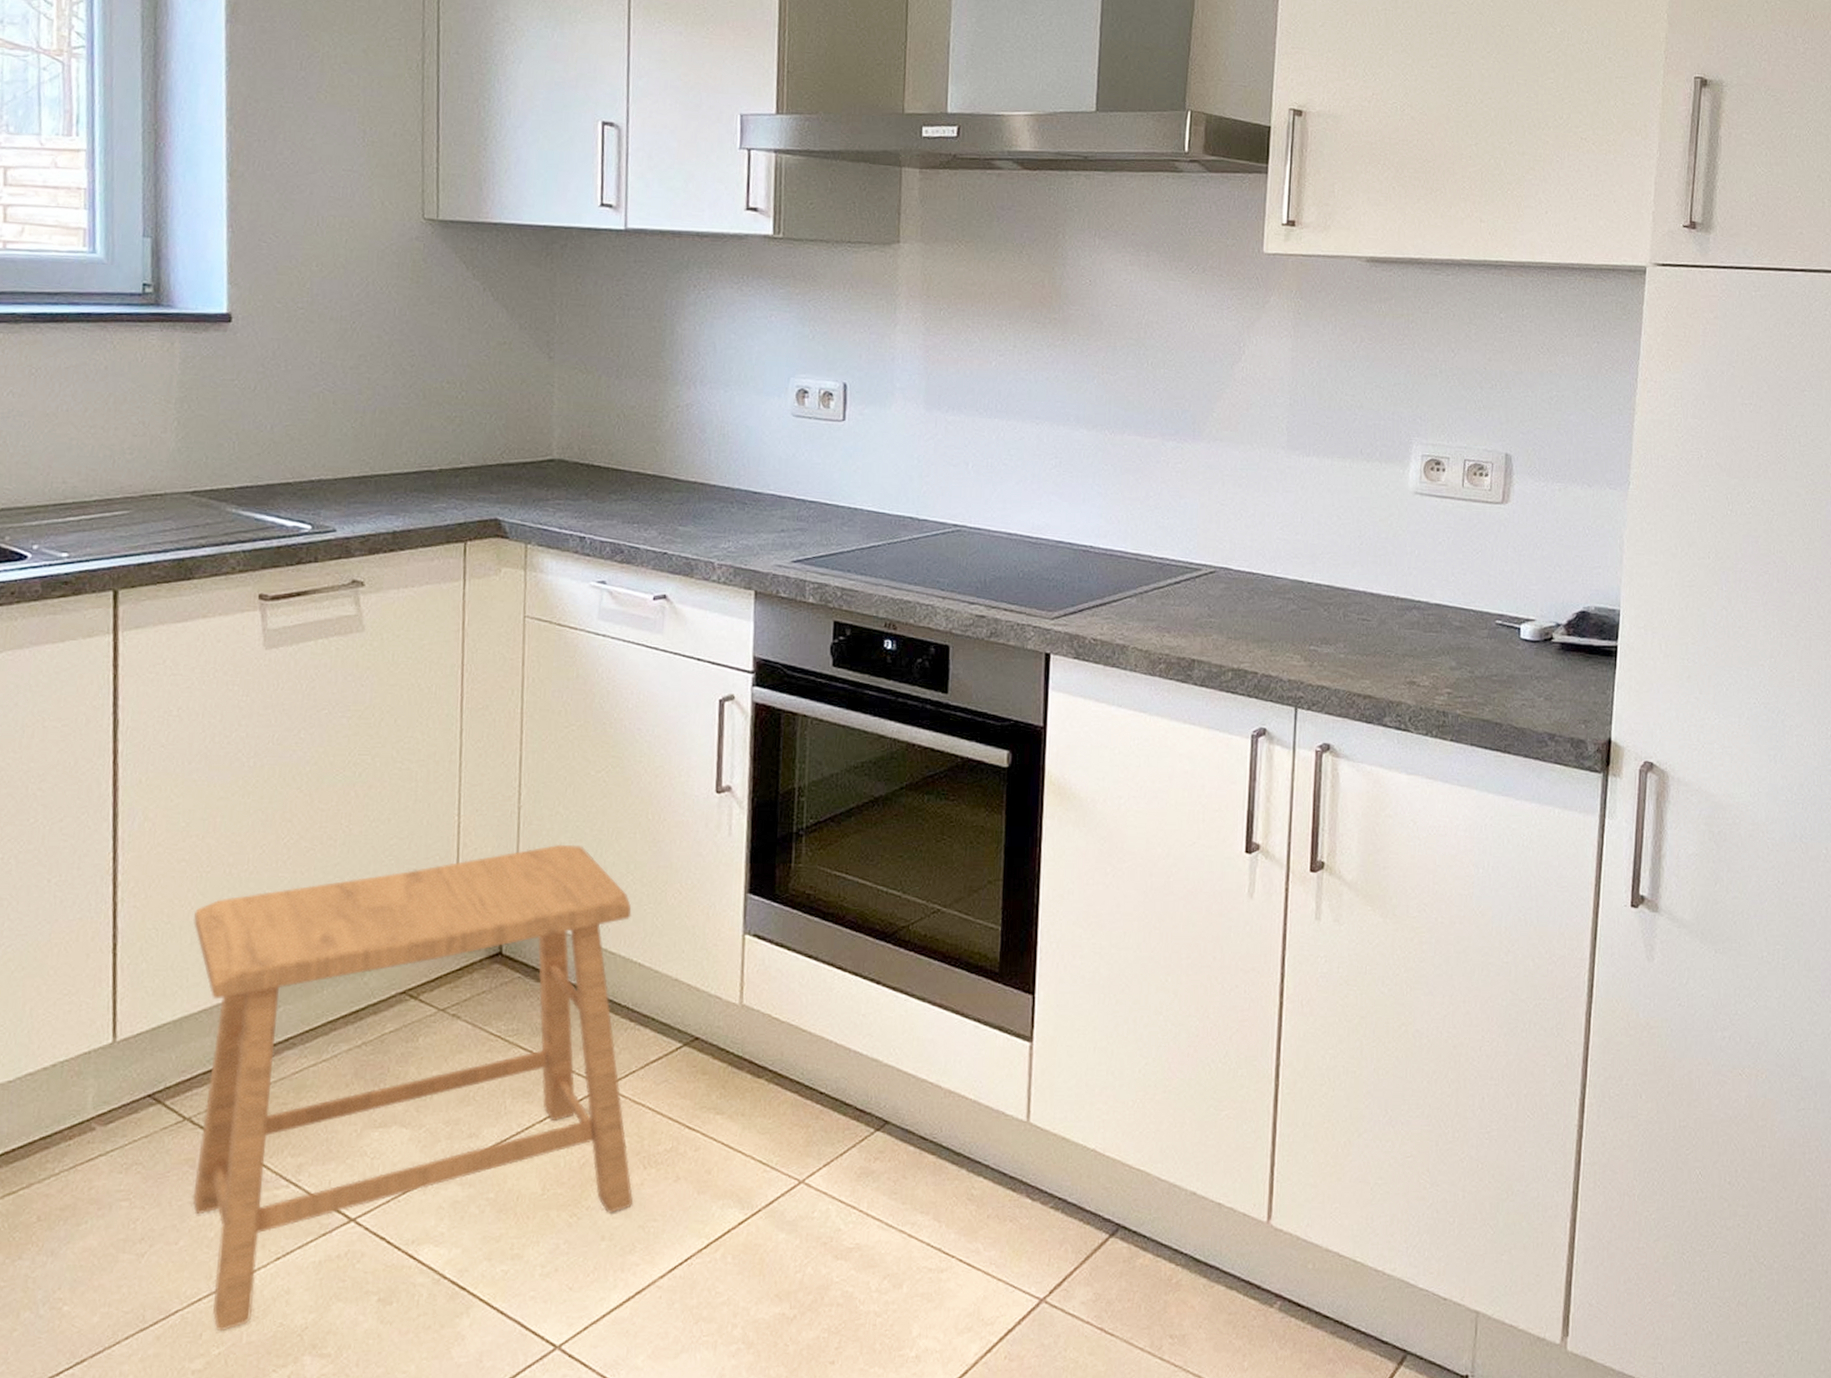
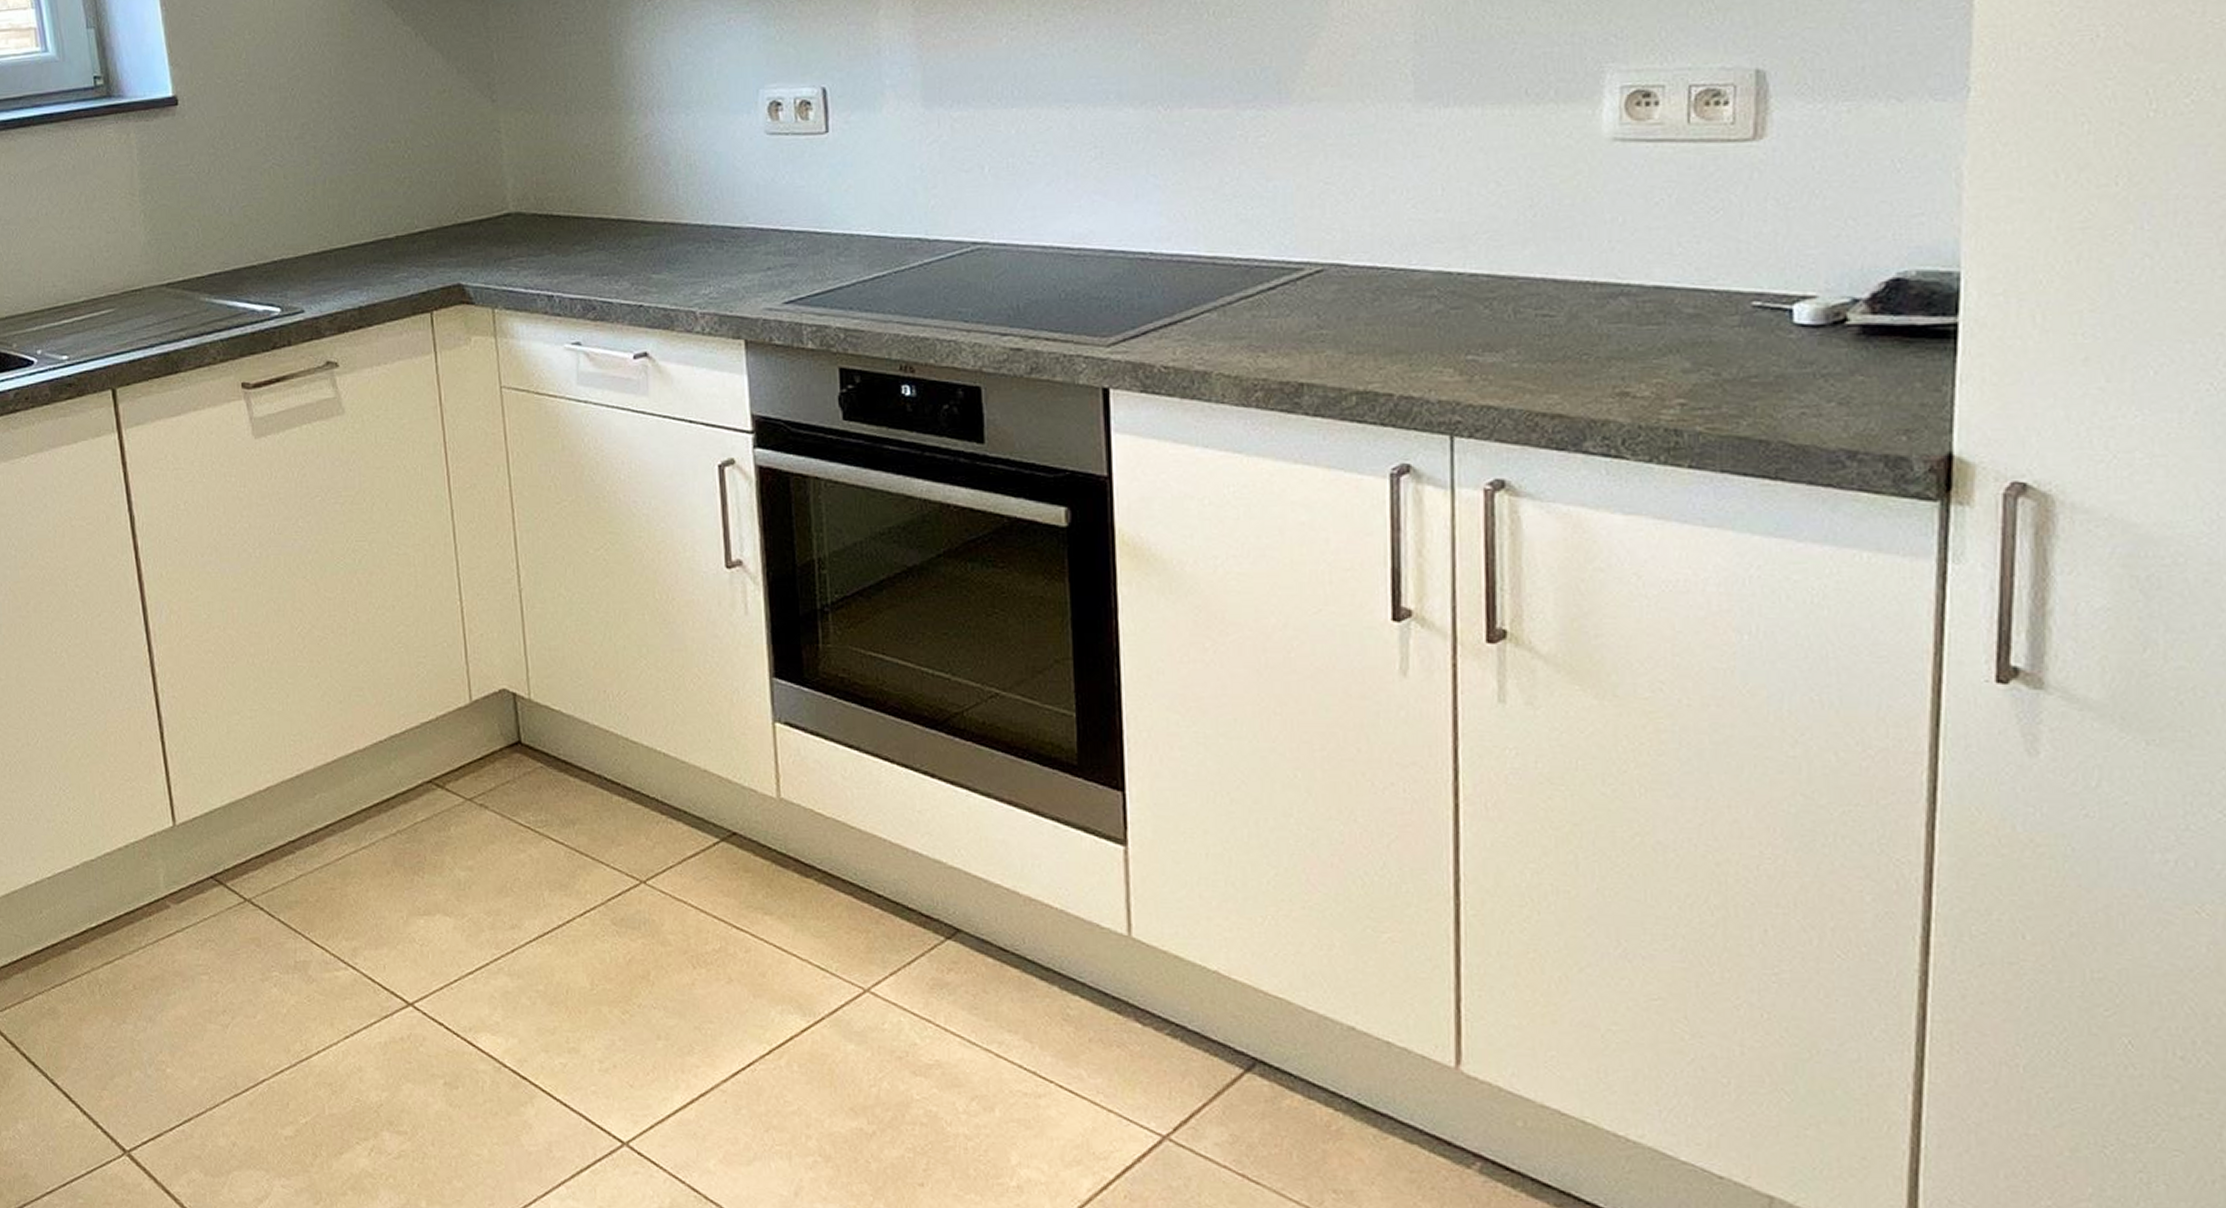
stool: present [193,844,633,1331] -> none [227,627,685,1102]

